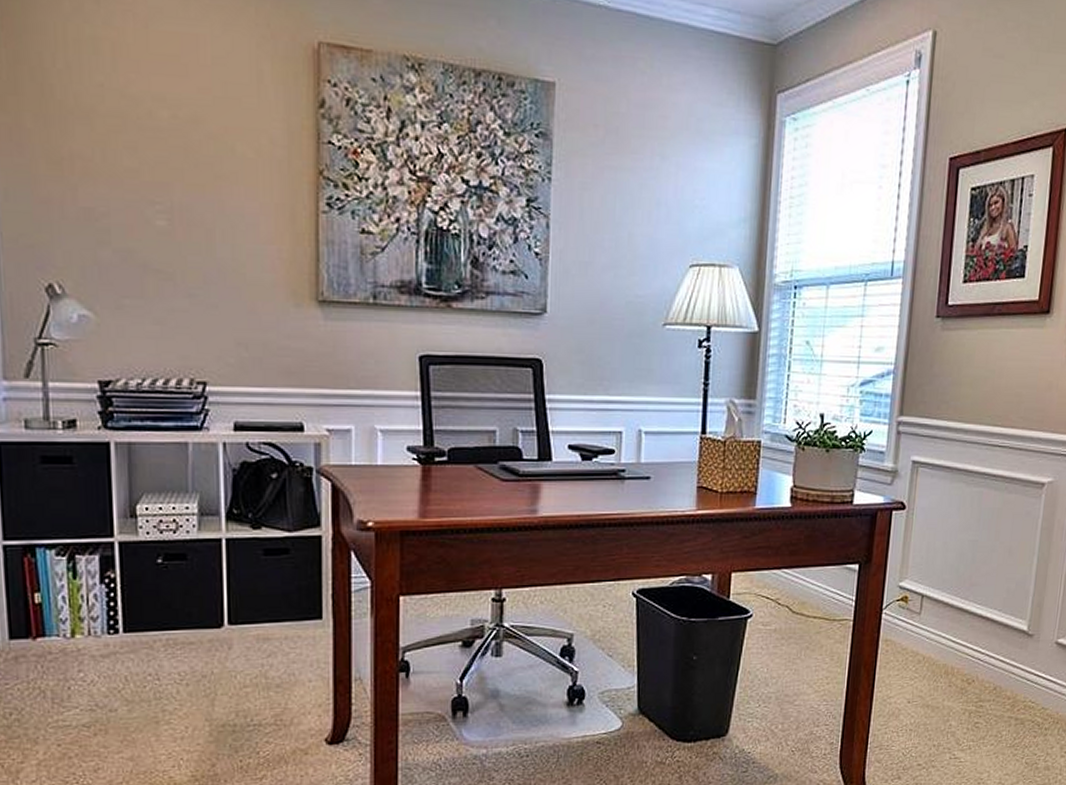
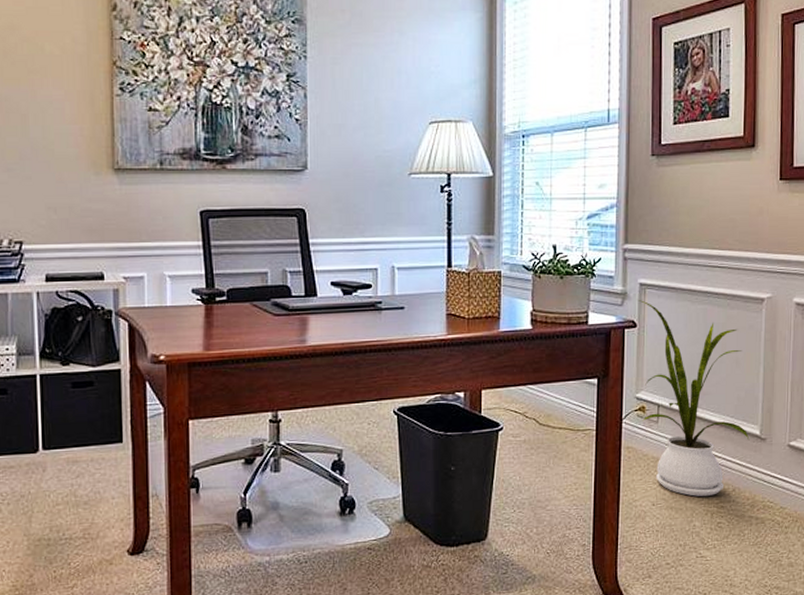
house plant: none [904,479,1017,694] -> present [638,300,750,496]

